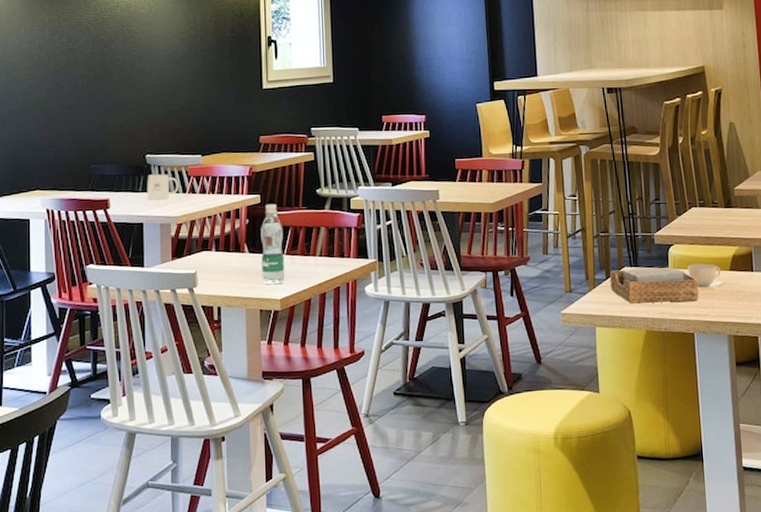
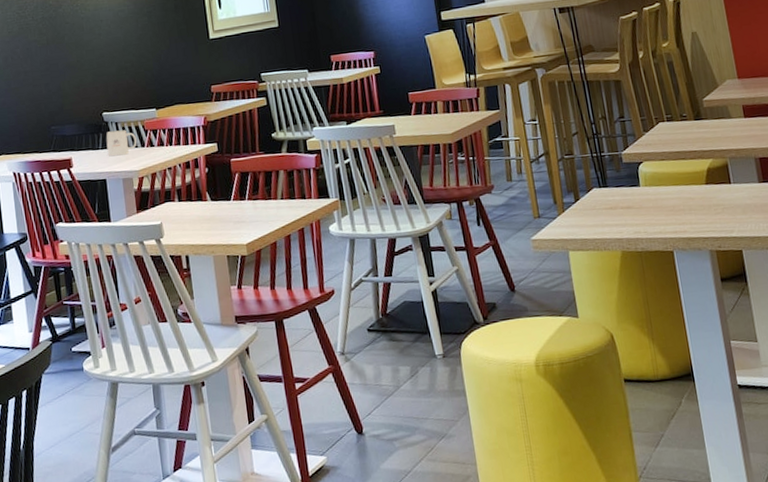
bottle: present [260,203,285,285] -> none [220,151,249,231]
napkin holder: present [609,266,699,304] -> none [578,185,675,225]
teacup: present [687,263,725,289] -> none [660,179,702,206]

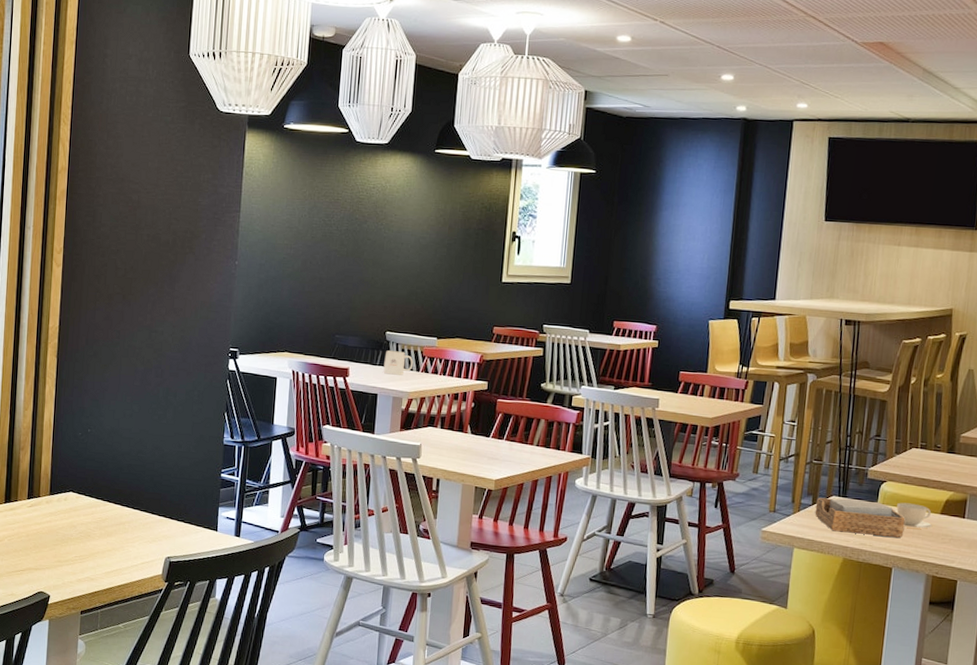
napkin holder: none [578,185,675,225] -> present [815,497,905,538]
teacup: none [660,179,702,206] -> present [896,502,933,529]

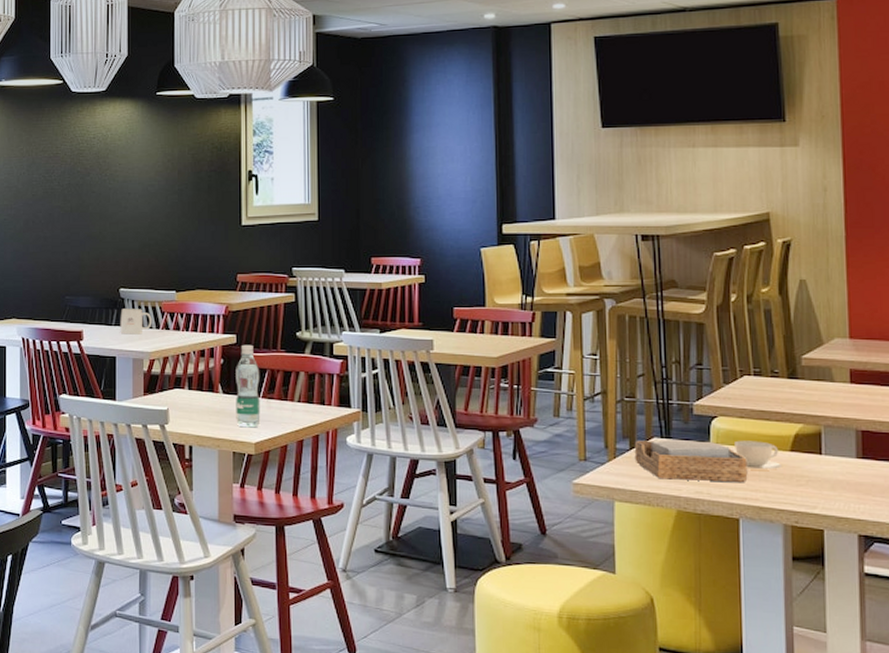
bottle: none [480,391,506,466] -> present [236,344,260,428]

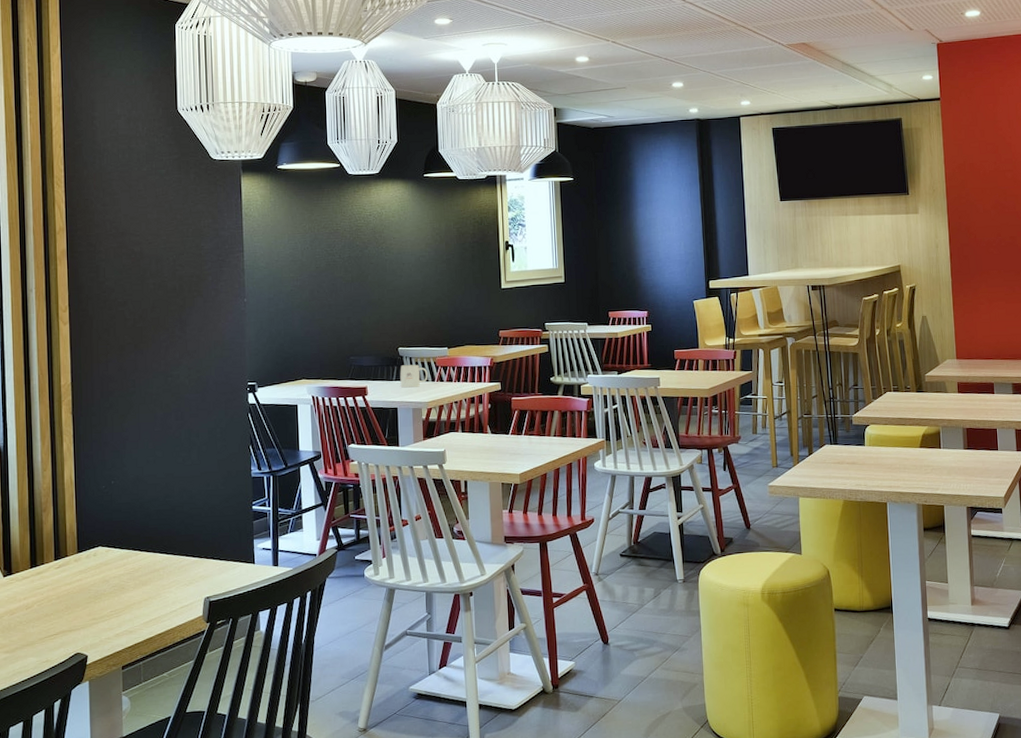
bottle: present [236,344,260,428] -> none [501,390,524,462]
napkin holder: present [634,440,748,483] -> none [812,444,892,477]
teacup: present [735,440,783,470] -> none [882,441,915,464]

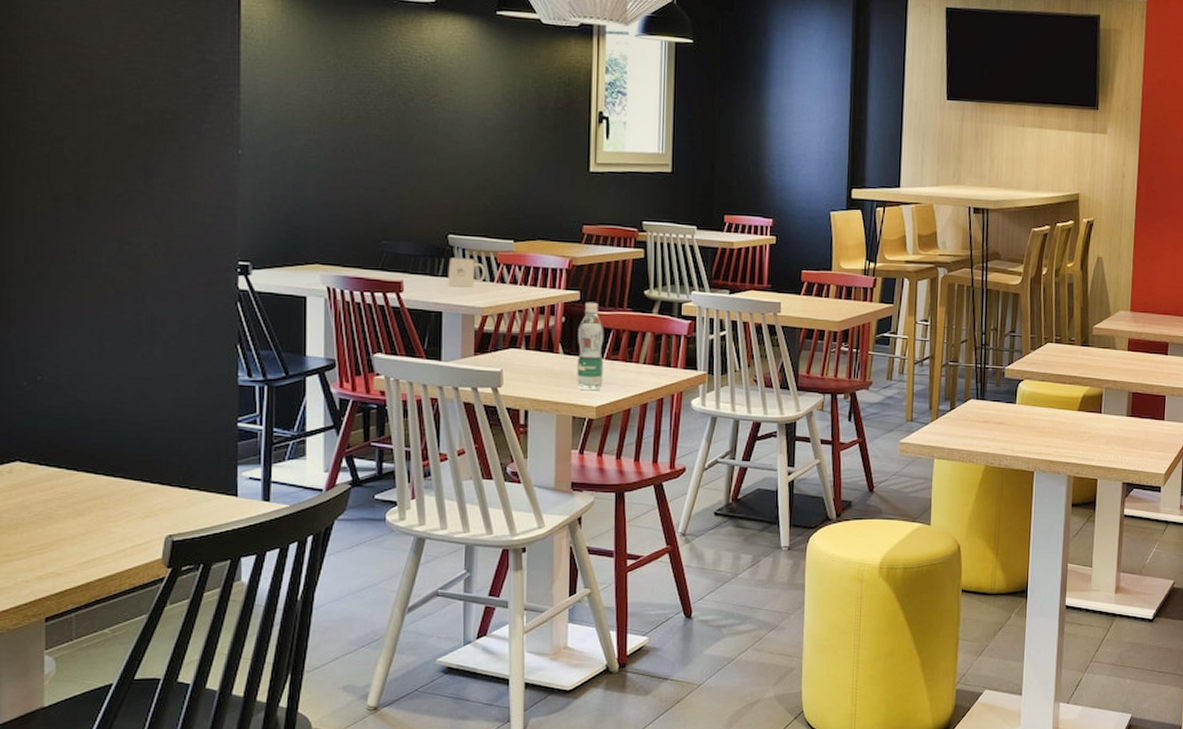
bottle: none [501,390,524,462] -> present [577,302,605,391]

